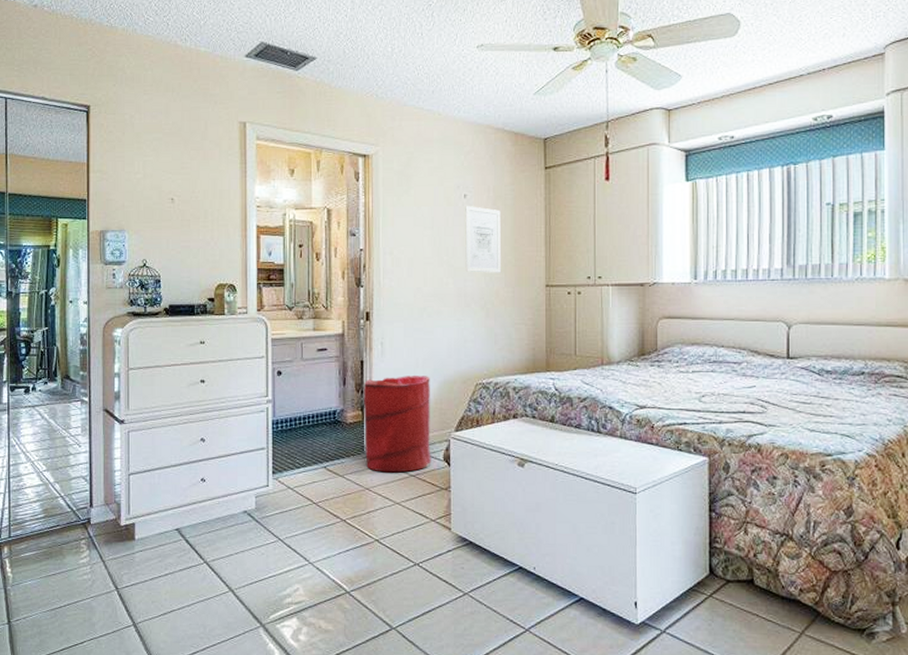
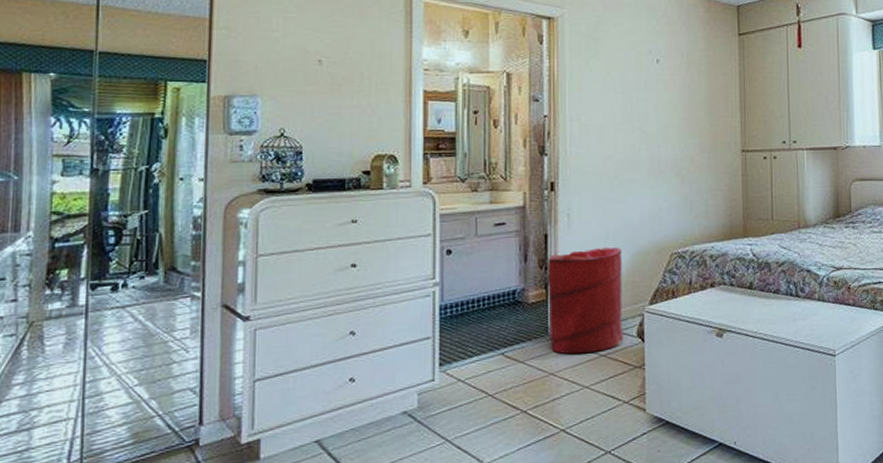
wall art: present [465,205,501,273] -> none [658,70,695,139]

